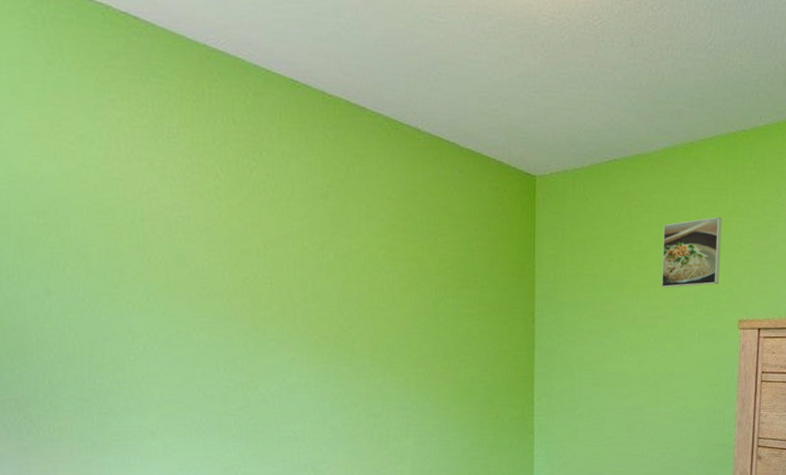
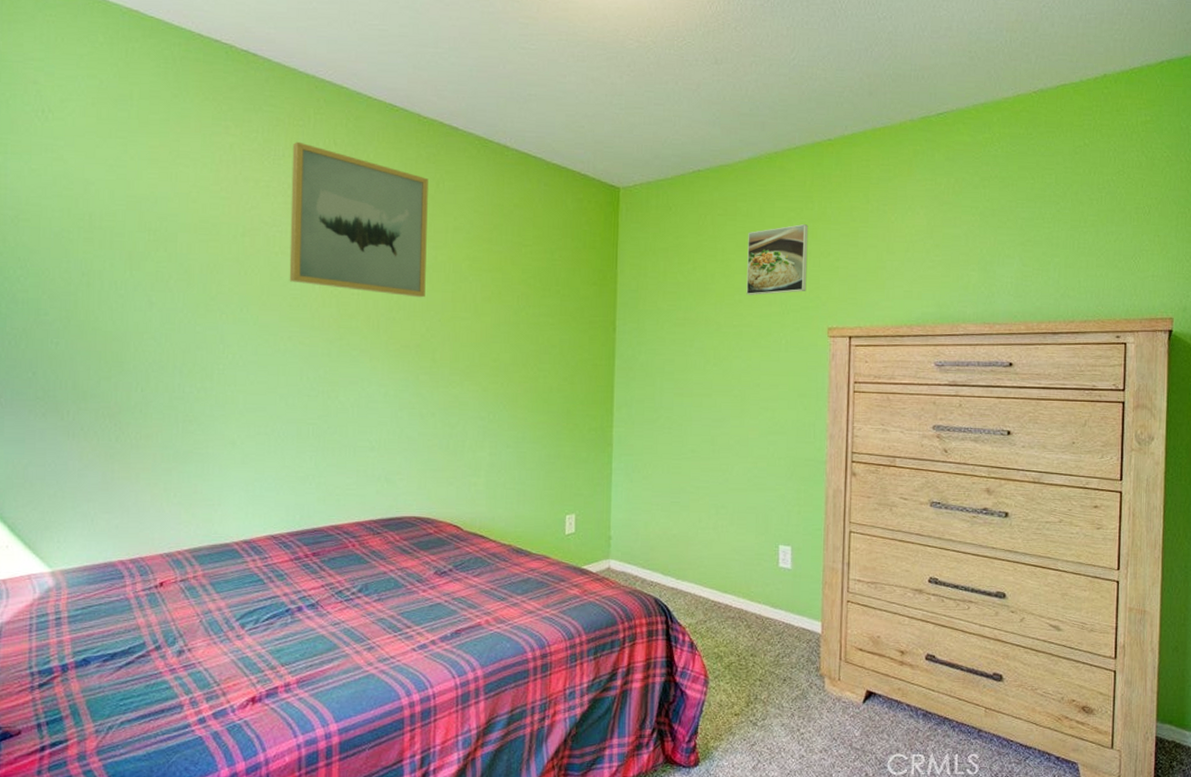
wall art: none [187,118,341,288] -> present [289,141,428,298]

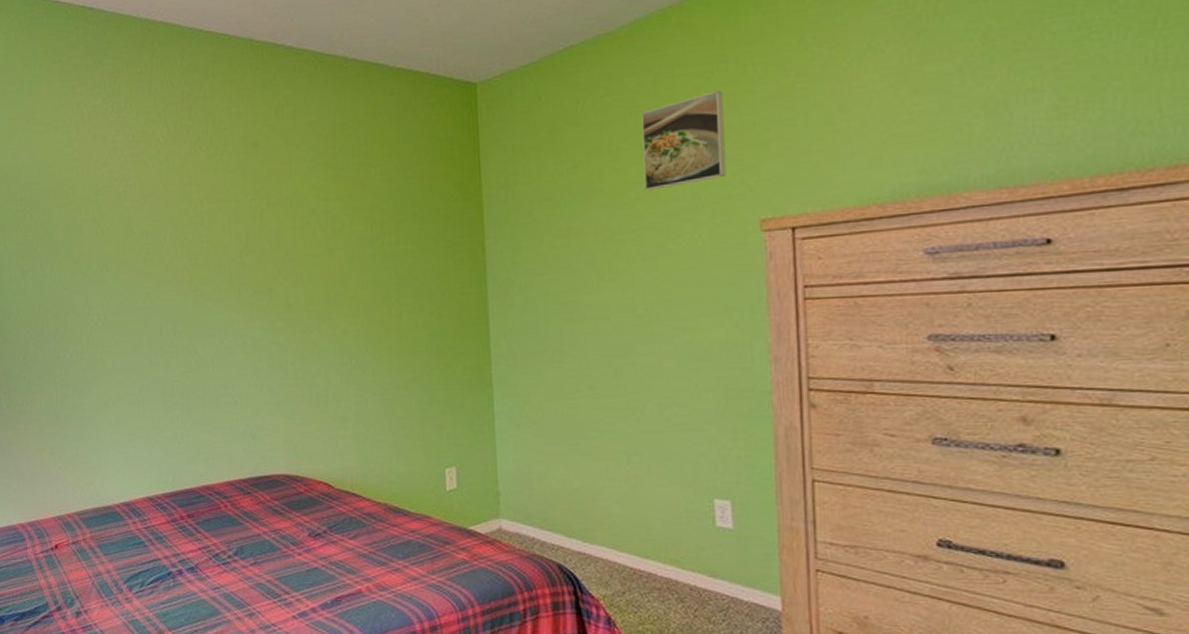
wall art: present [289,141,428,298] -> none [133,90,274,239]

